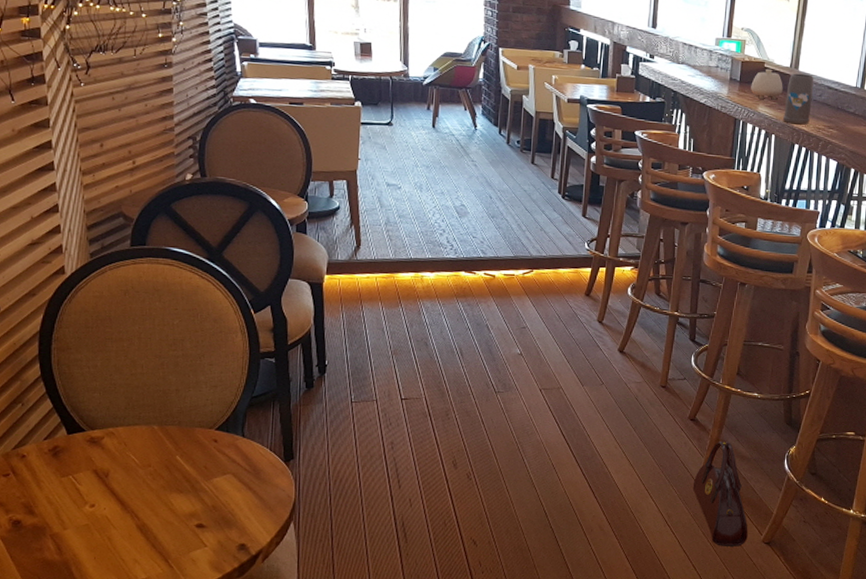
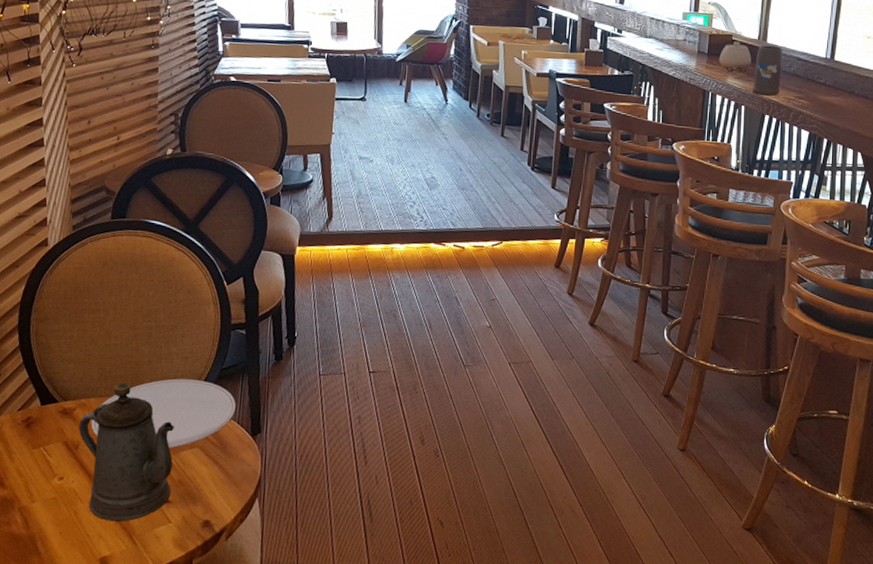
coffee pot: none [108,411,206,546] -> present [78,382,174,522]
plate: none [120,407,268,475] -> present [90,378,236,449]
handbag: present [692,441,748,547] -> none [667,418,727,533]

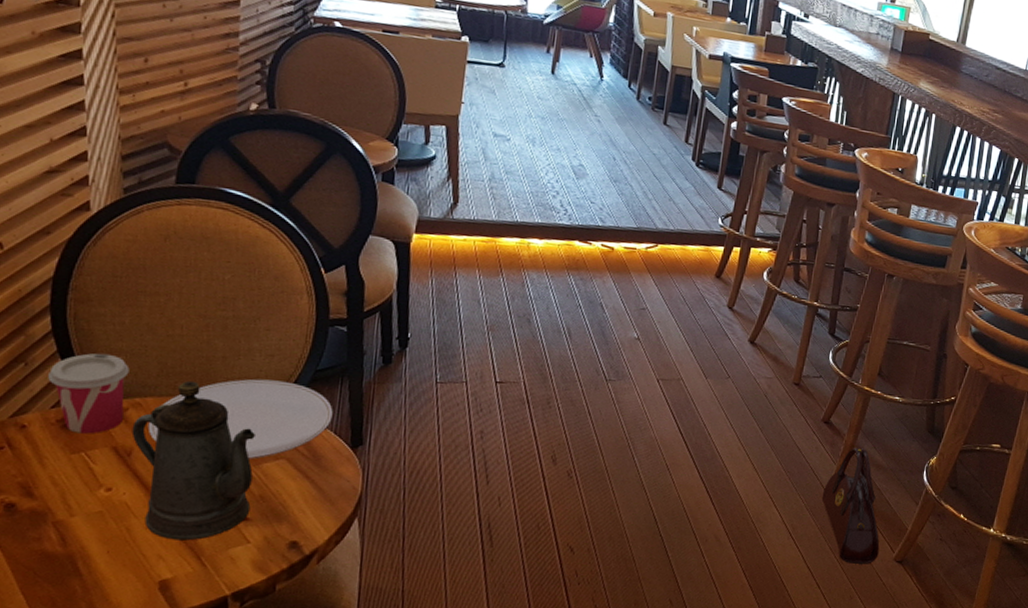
cup: none [16,362,77,432] -> present [48,353,130,434]
handbag: none [667,418,727,533] -> present [821,447,880,564]
sugar bowl: present [719,41,752,72] -> none [912,41,948,77]
beer mug: present [752,45,783,96] -> none [945,48,982,106]

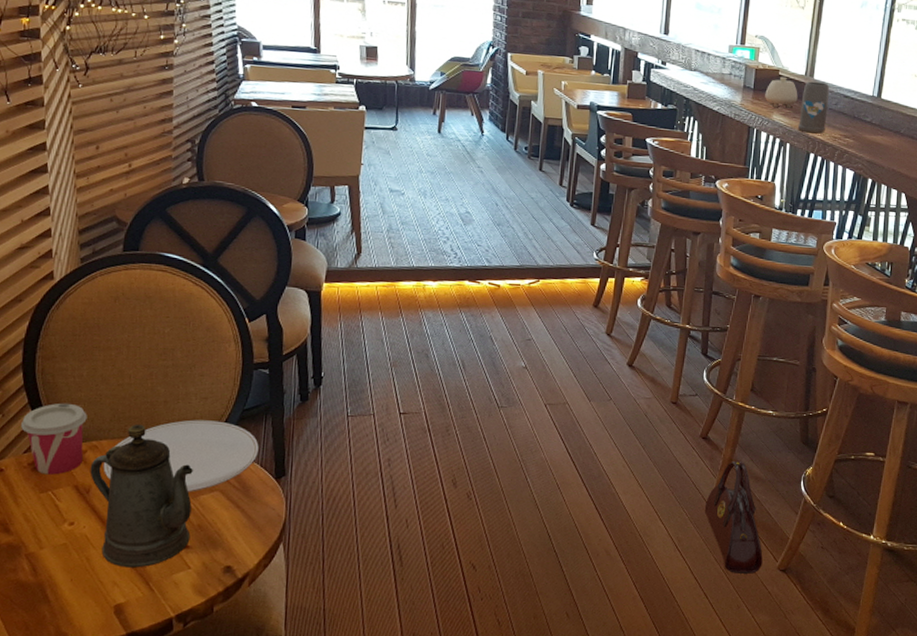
sugar bowl: none [912,41,948,77] -> present [765,76,798,108]
beer mug: none [945,48,982,106] -> present [797,81,830,134]

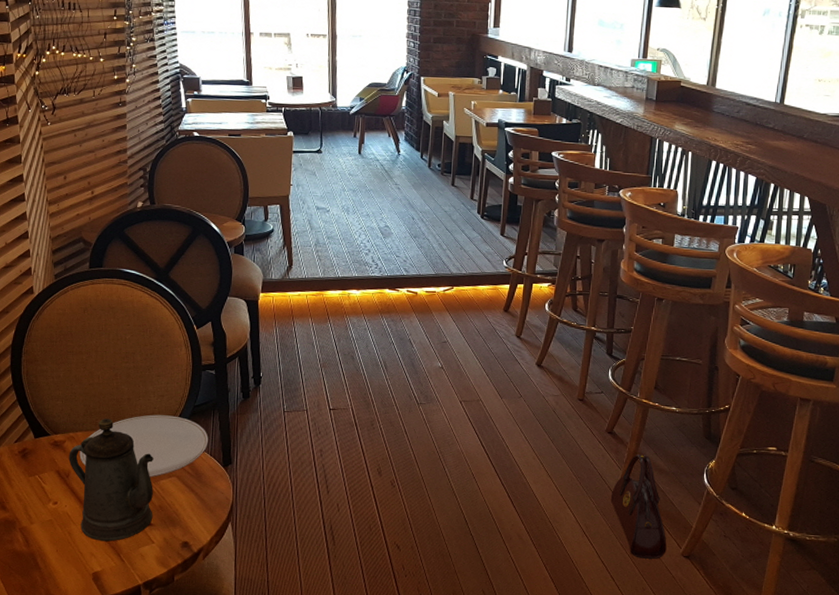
cup: present [21,403,87,475] -> none [12,400,65,461]
sugar bowl: present [765,76,798,108] -> none [667,87,700,118]
beer mug: present [797,81,830,134] -> none [699,91,732,141]

